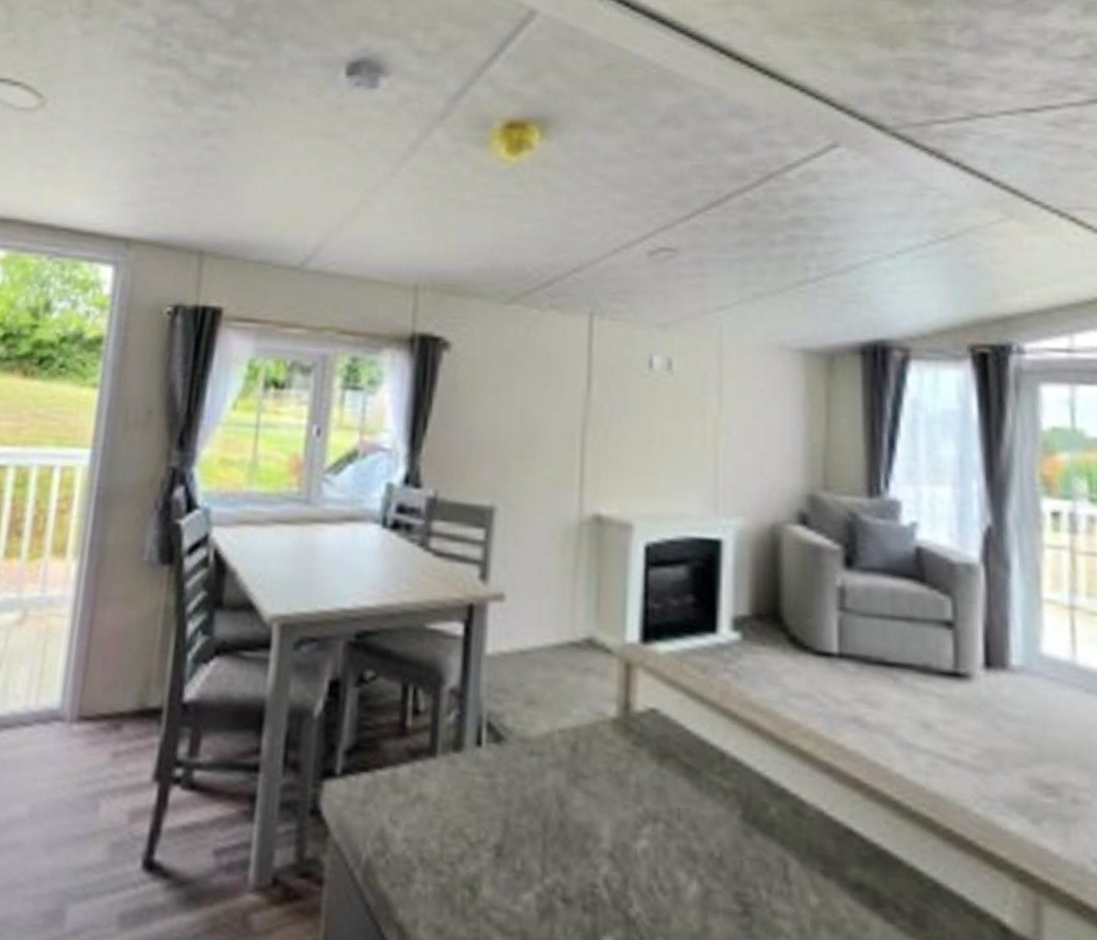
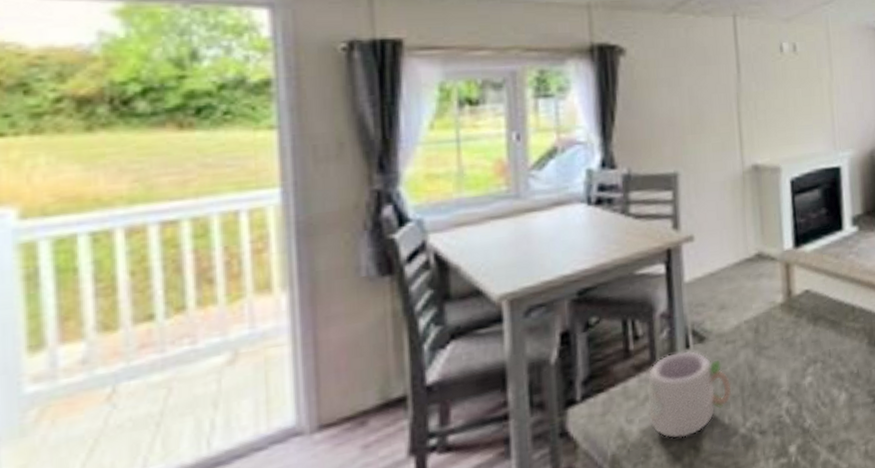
mug: none [418,745,531,871] -> present [647,350,732,439]

